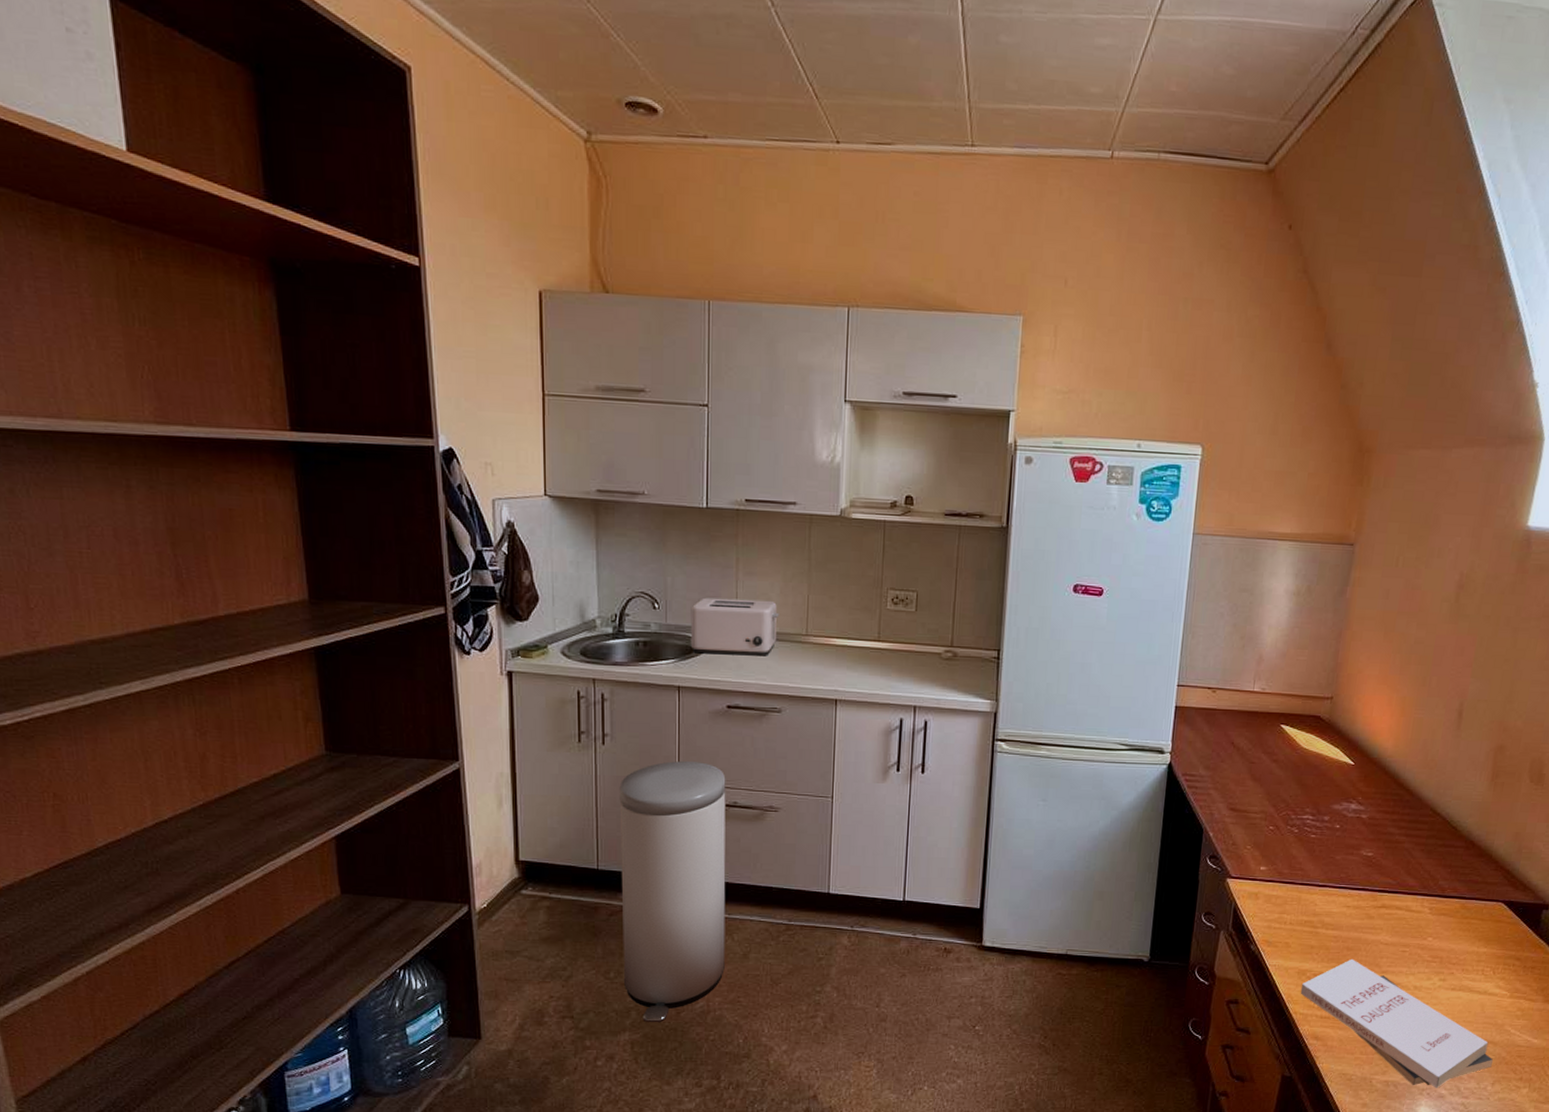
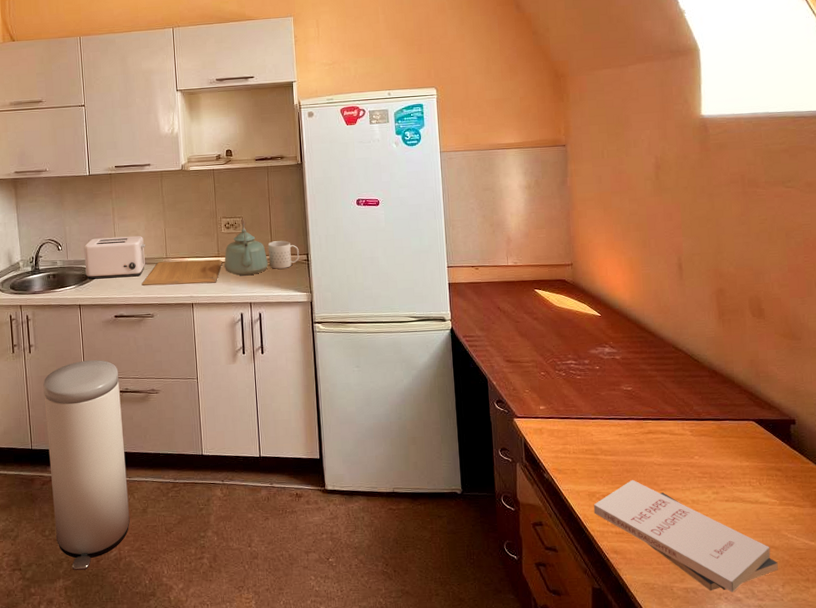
chopping board: none [768,639,883,676] -> present [141,259,222,286]
kettle: none [884,593,946,670] -> present [223,218,269,276]
mug: none [945,628,988,666] -> present [267,240,300,269]

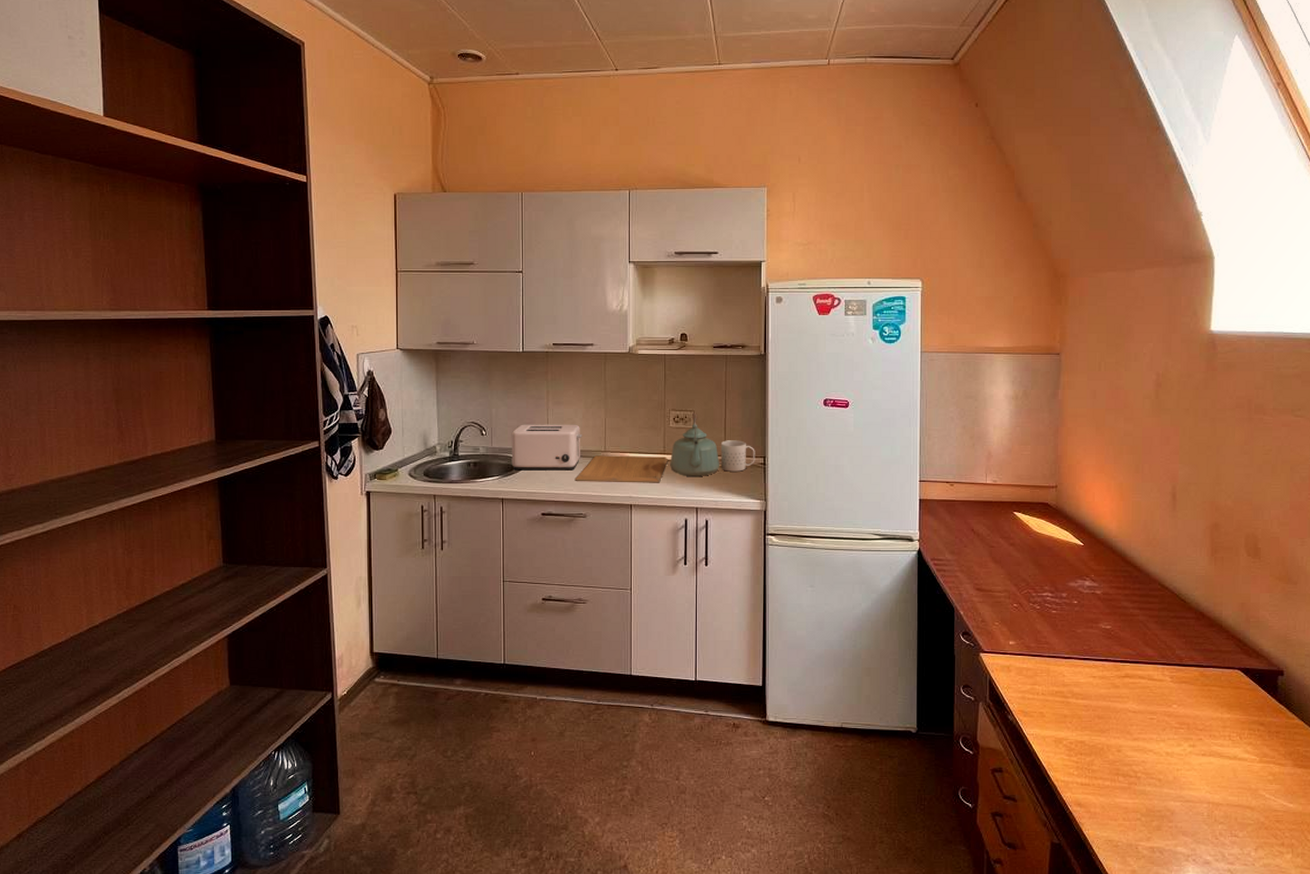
pedal bin: present [43,360,130,571] -> none [455,562,544,797]
books: present [593,479,778,593] -> none [1059,726,1252,854]

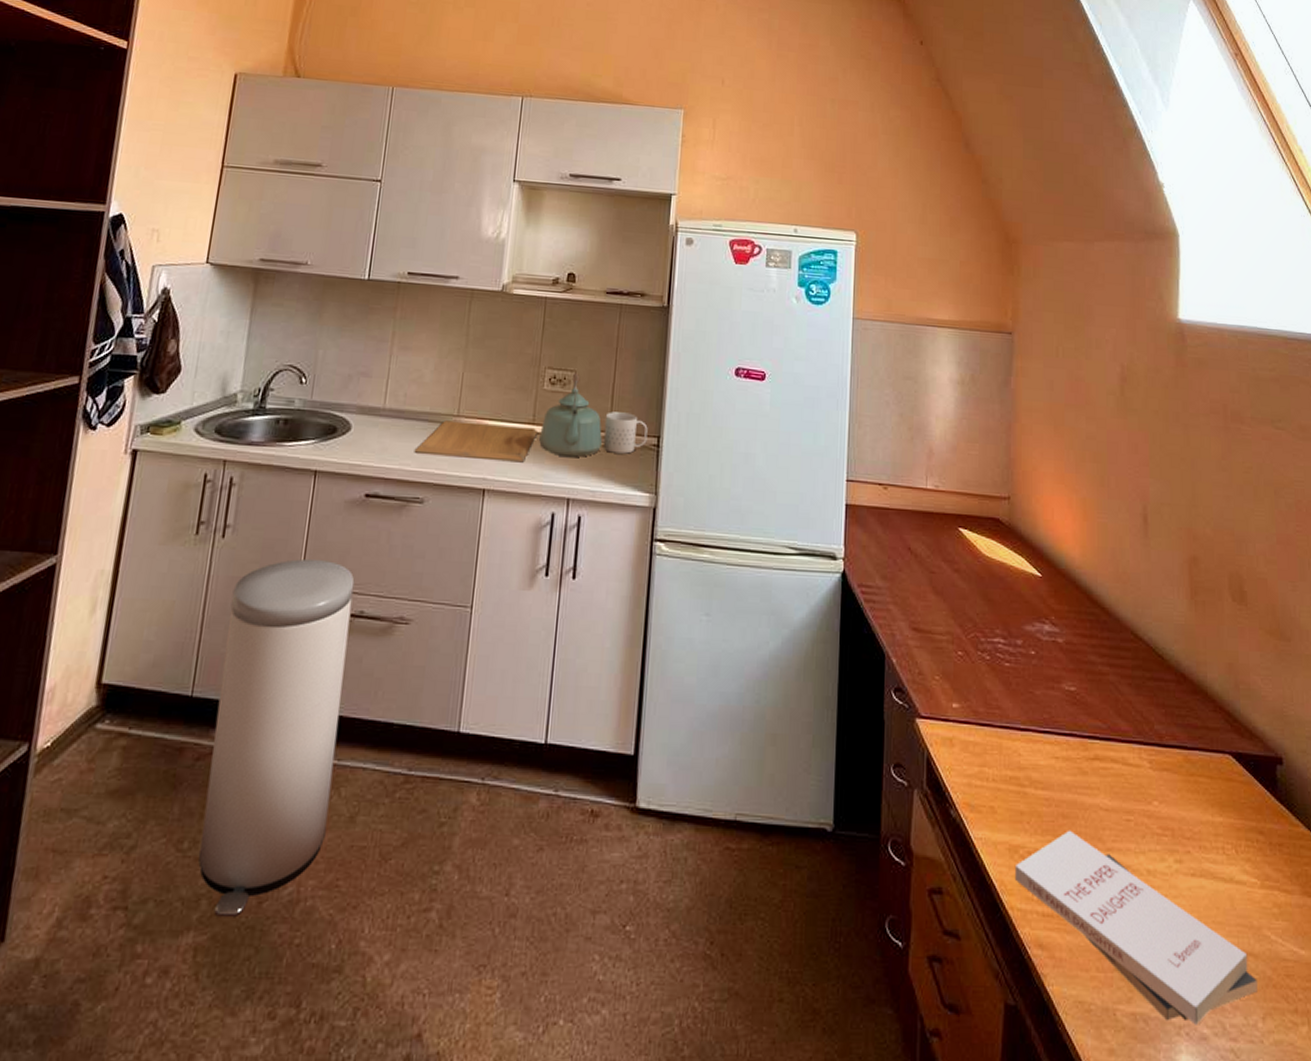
pedal bin: none [455,562,544,797] -> present [198,559,355,918]
toaster: present [511,424,582,471] -> none [334,372,432,439]
books: none [1059,726,1252,854] -> present [1014,830,1257,1025]

